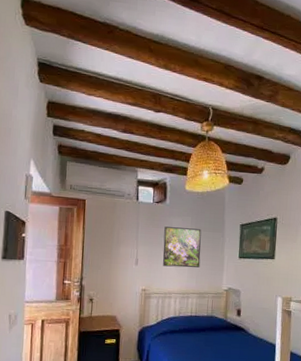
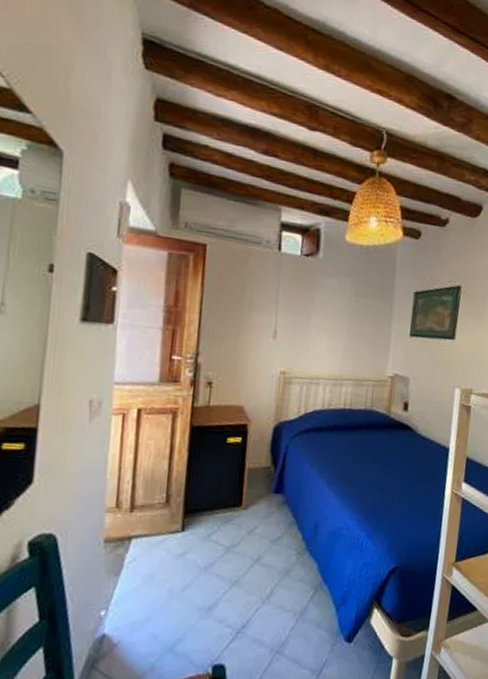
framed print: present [162,226,202,268] -> none [310,289,364,346]

